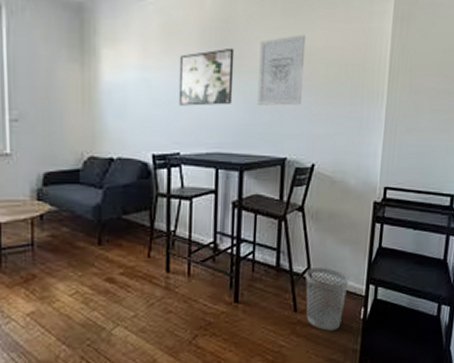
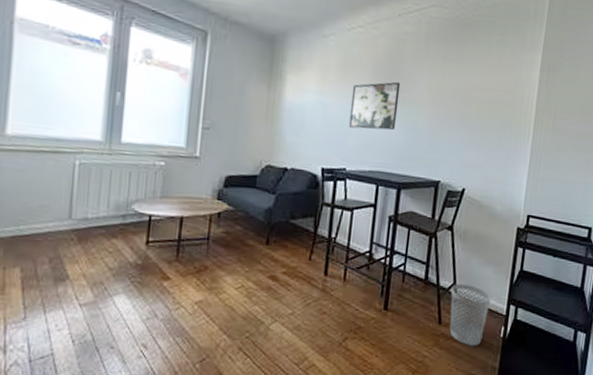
wall art: present [257,34,306,106] -> none [417,75,463,135]

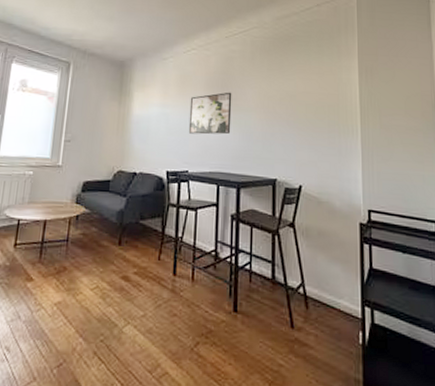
wastebasket: present [449,284,491,346] -> none [301,283,343,354]

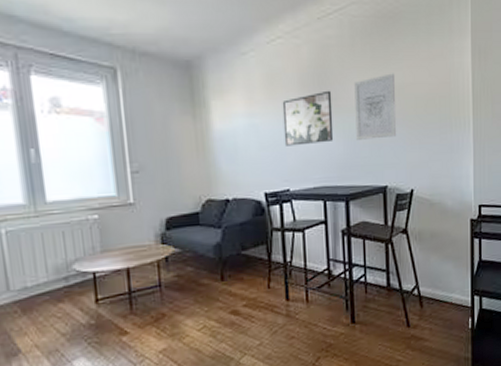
wall art: none [251,82,288,136] -> present [354,73,397,140]

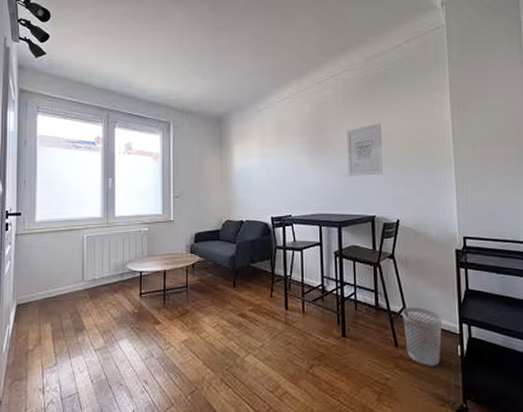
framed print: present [282,90,334,146] -> none [287,137,329,180]
wastebasket: none [415,283,455,343] -> present [402,307,442,366]

